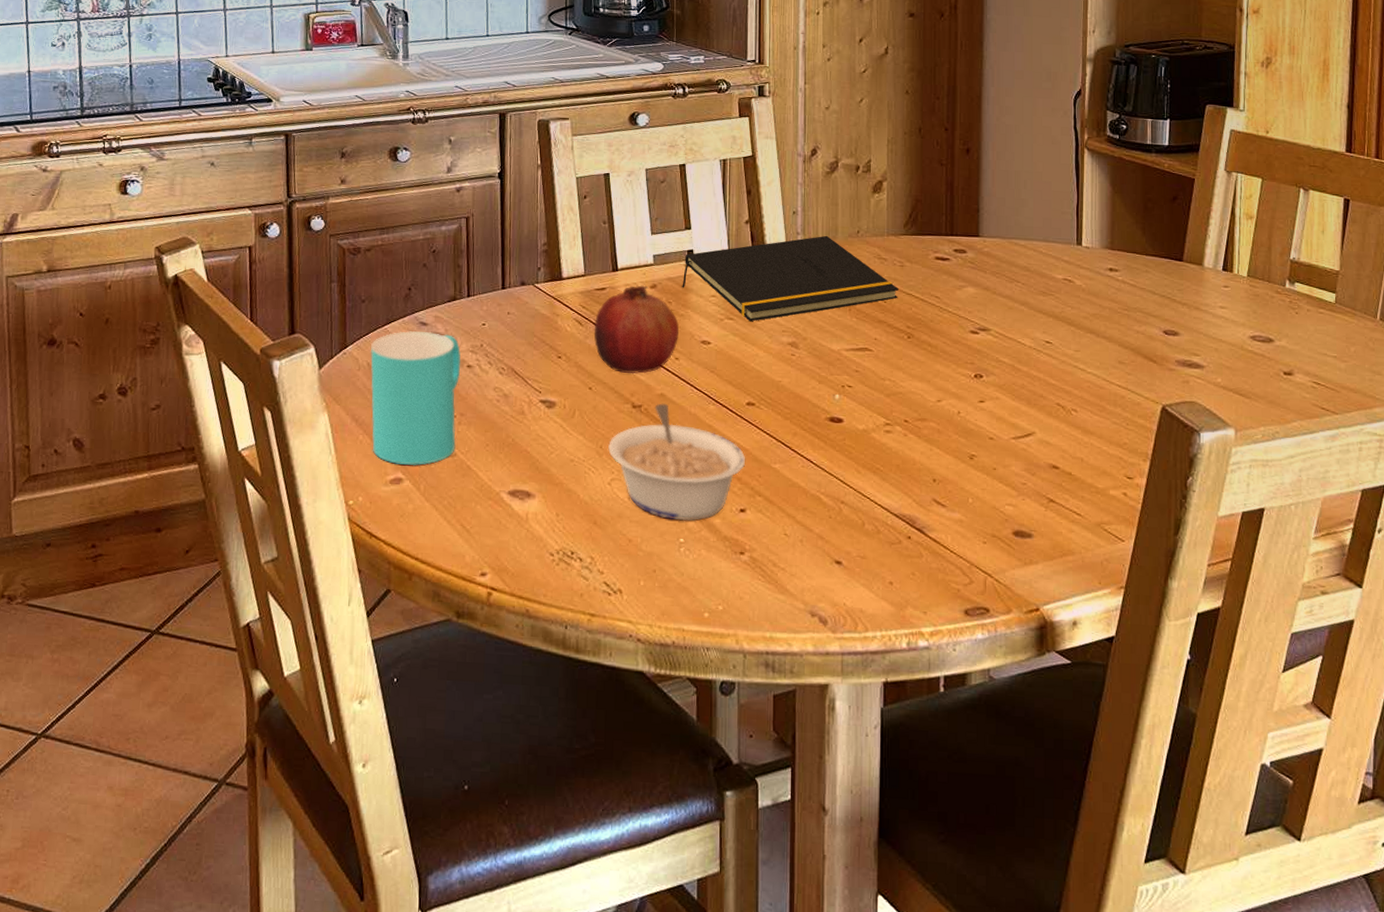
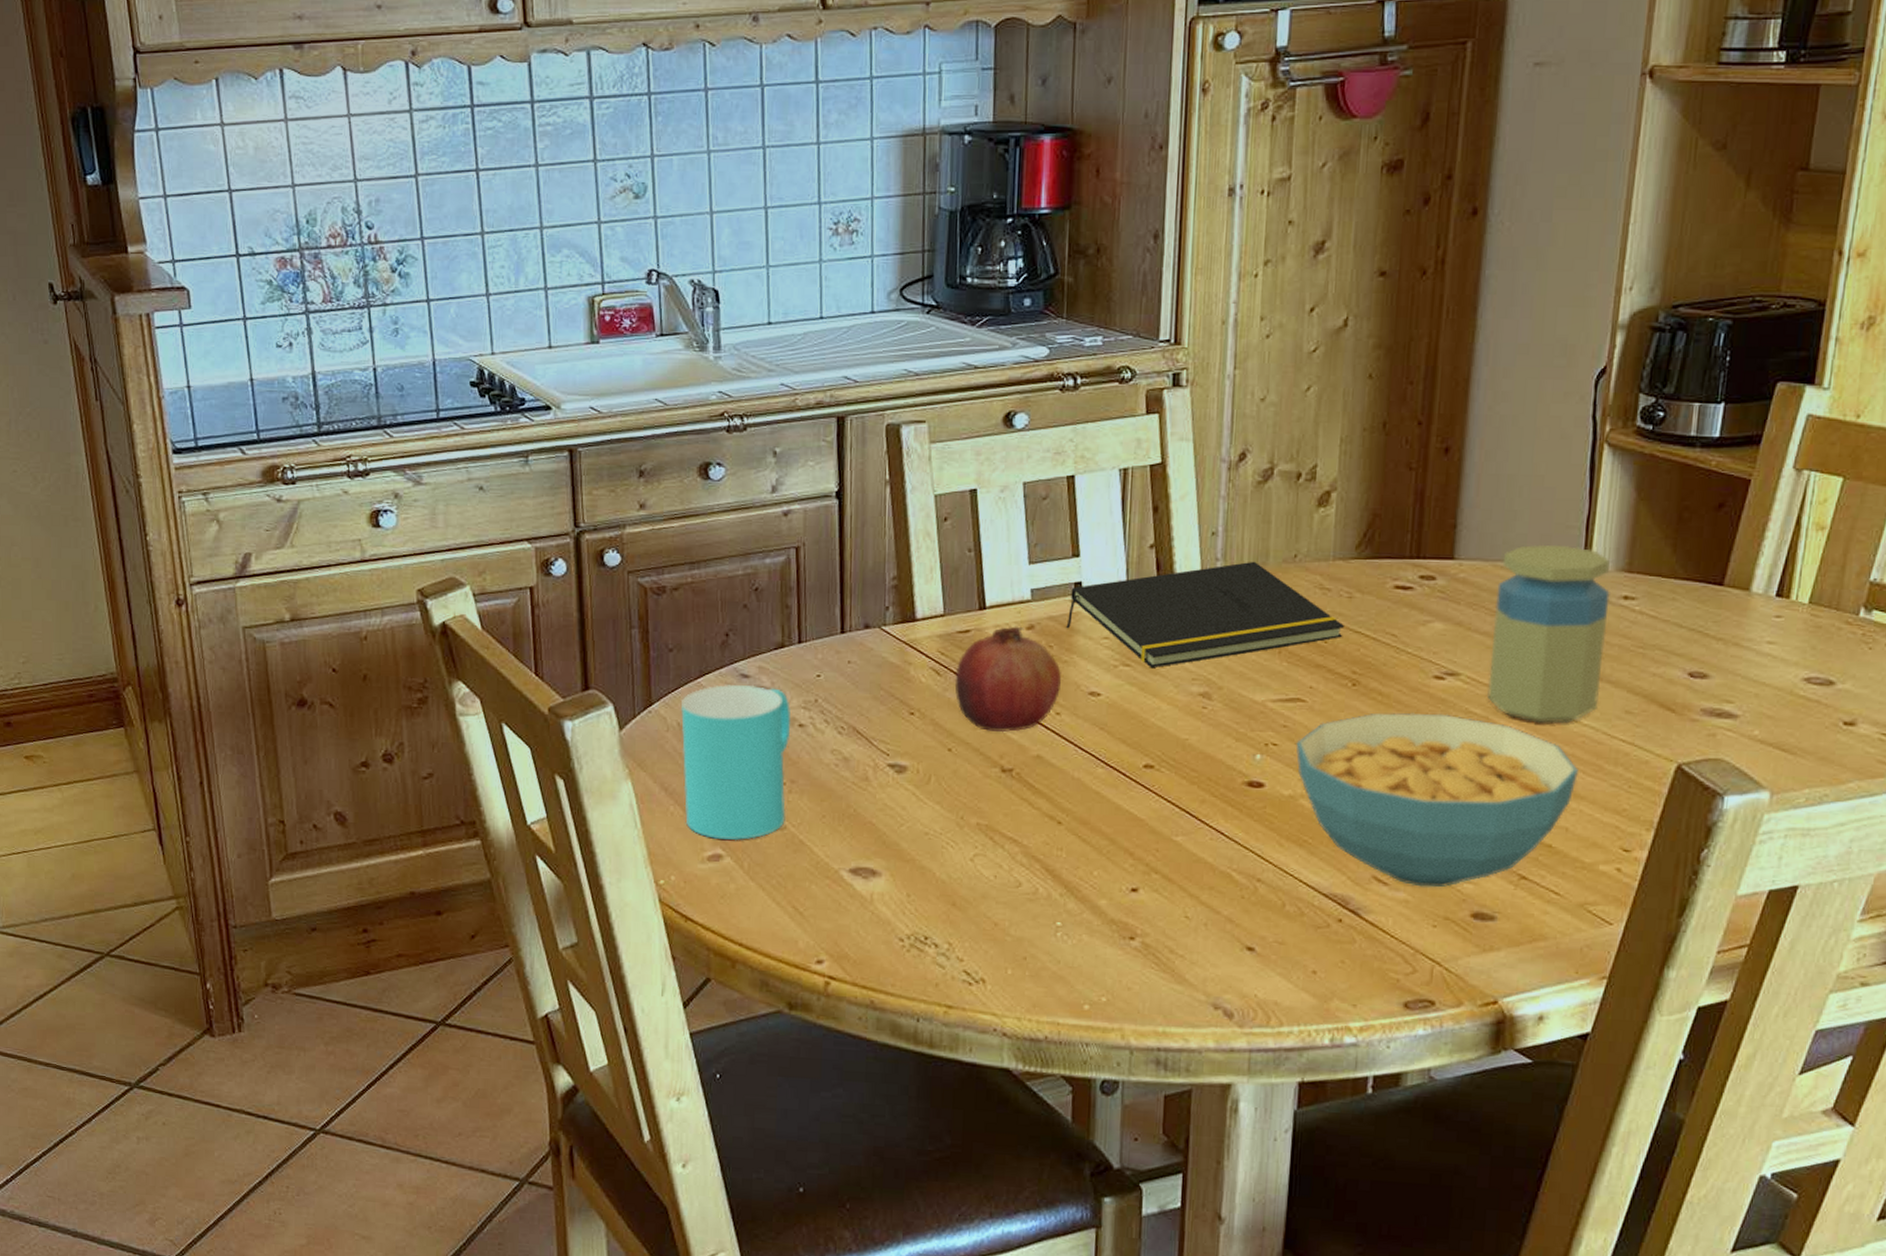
legume: present [608,403,746,521] -> none [971,766,1141,902]
cereal bowl: none [866,361,1087,509] -> present [1296,712,1578,888]
jar: none [1012,226,1099,371] -> present [1487,544,1610,724]

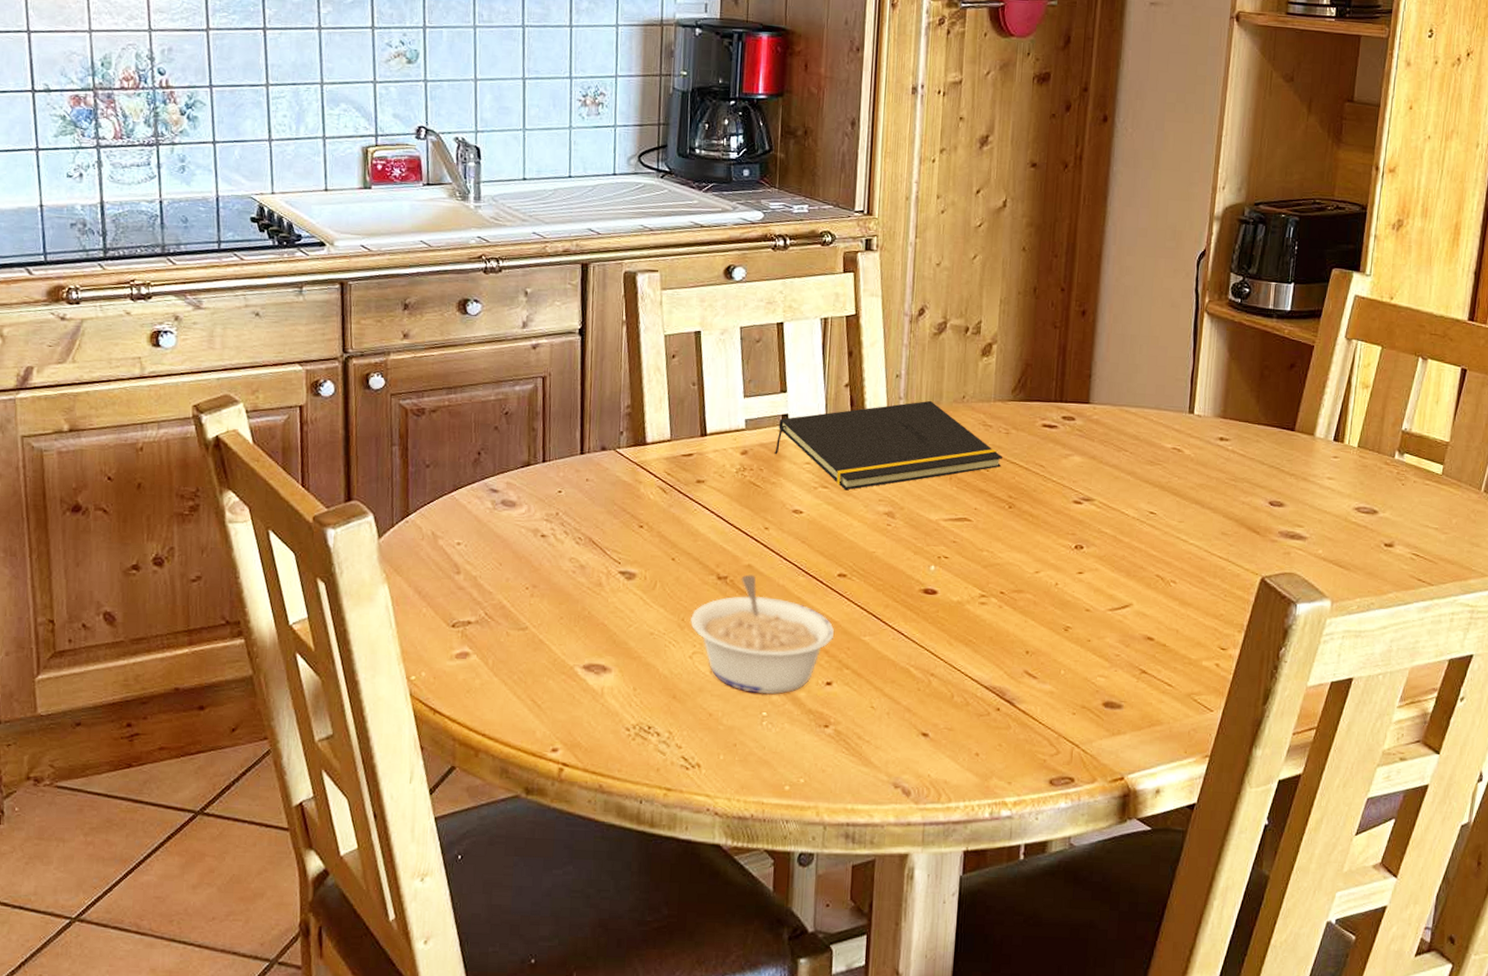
cup: present [680,685,791,841] -> none [435,498,535,640]
fruit: present [954,626,1061,733] -> none [678,451,770,545]
legume: none [971,766,1141,902] -> present [690,574,835,694]
cereal bowl: present [1296,712,1578,888] -> none [963,531,1186,681]
jar: present [1487,544,1610,724] -> none [1115,393,1210,543]

